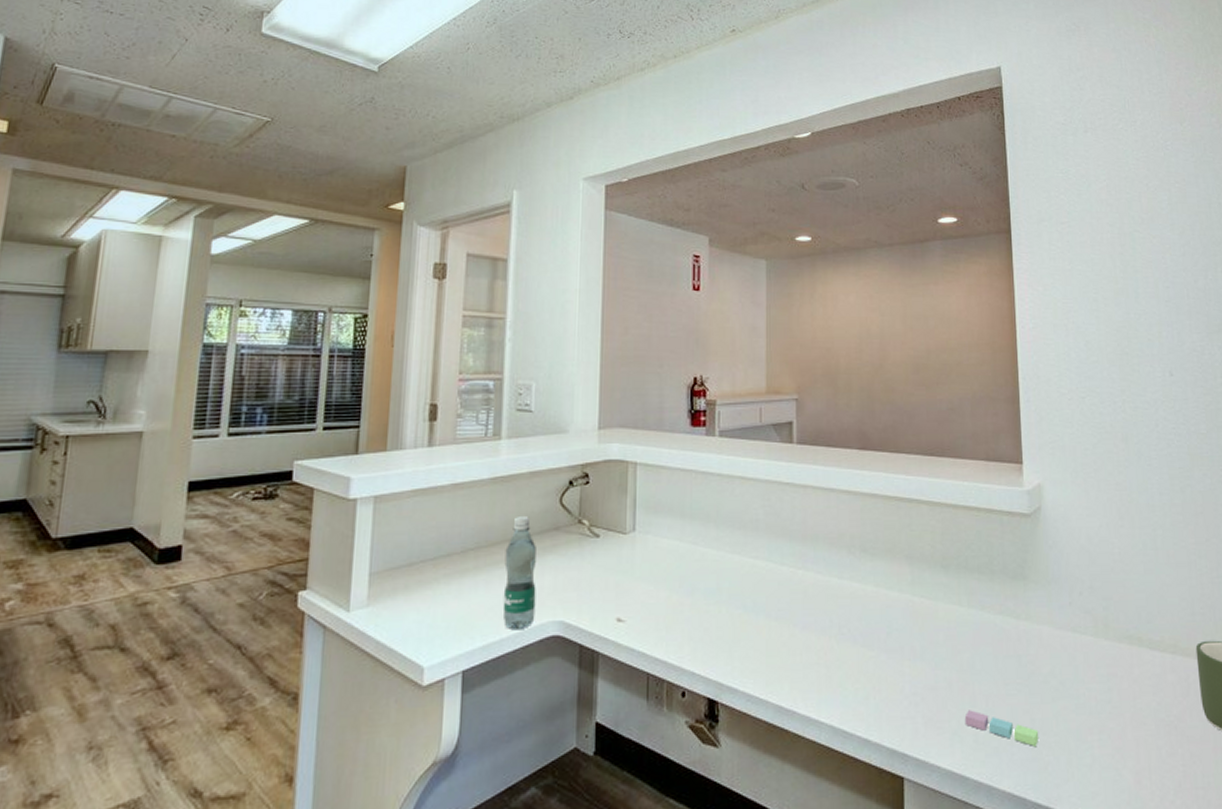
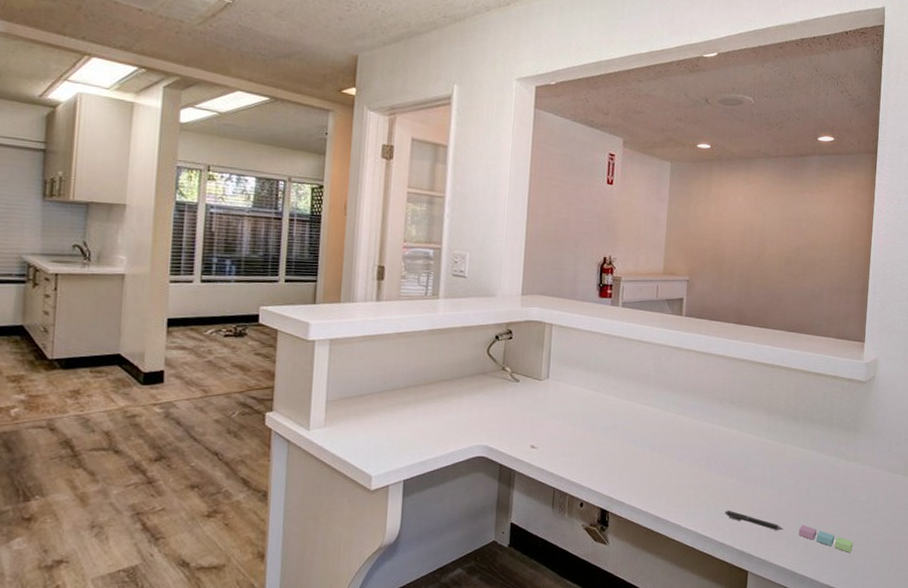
bottle: present [502,515,536,631] -> none [437,361,467,451]
pen: none [867,693,945,720] -> present [725,510,784,531]

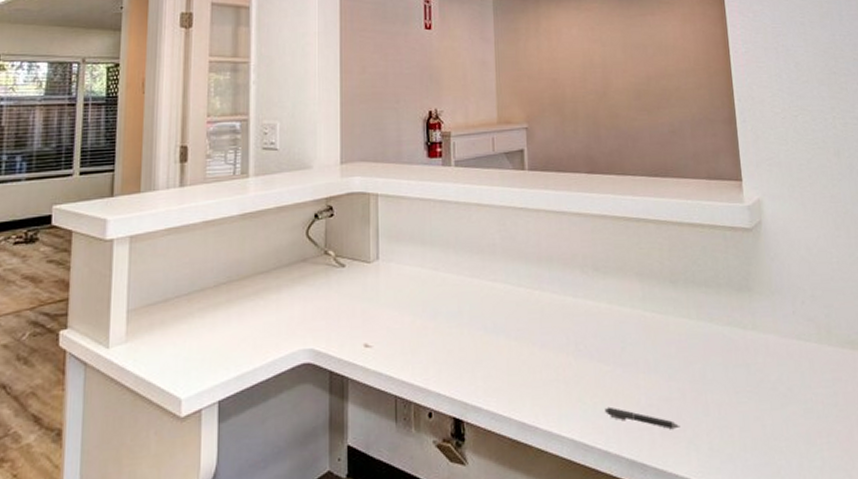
sticky notes: present [798,525,854,552] -> none [699,419,771,451]

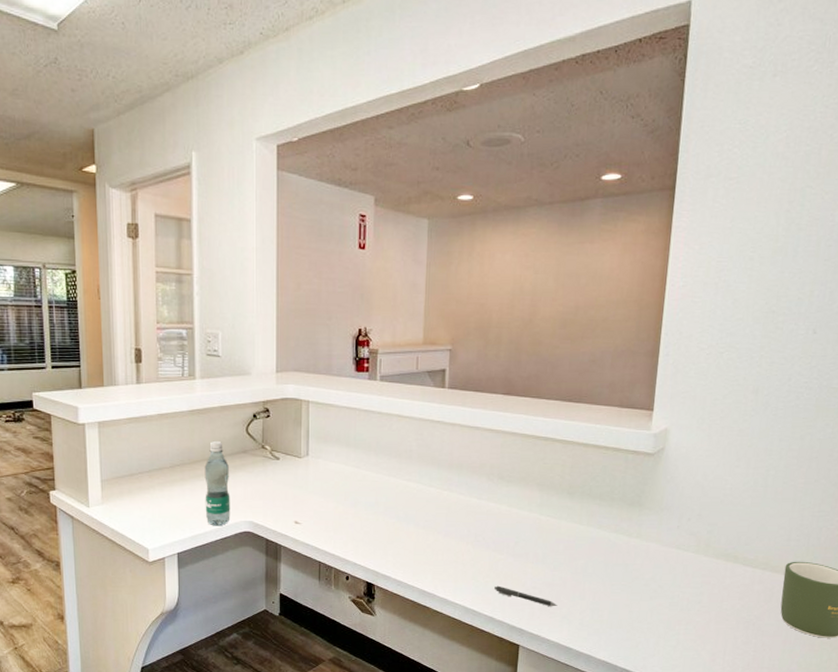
bottle: none [255,248,287,360] -> present [204,440,231,526]

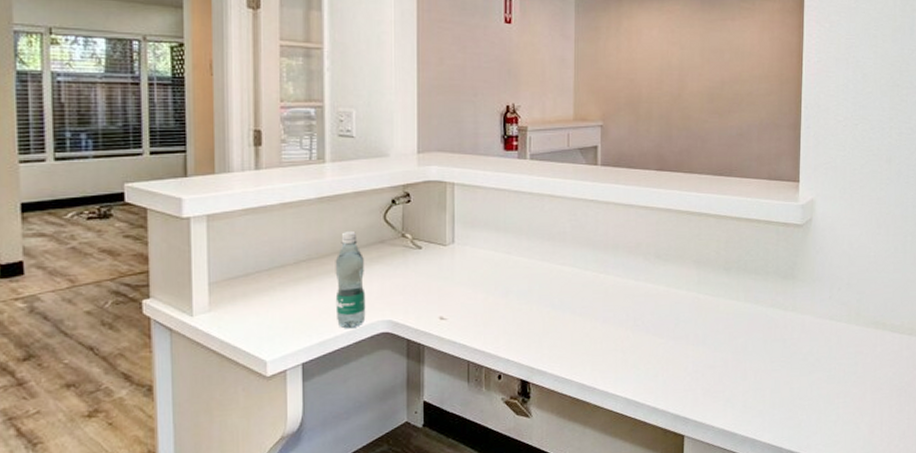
pen: present [494,585,558,607] -> none [656,372,720,391]

